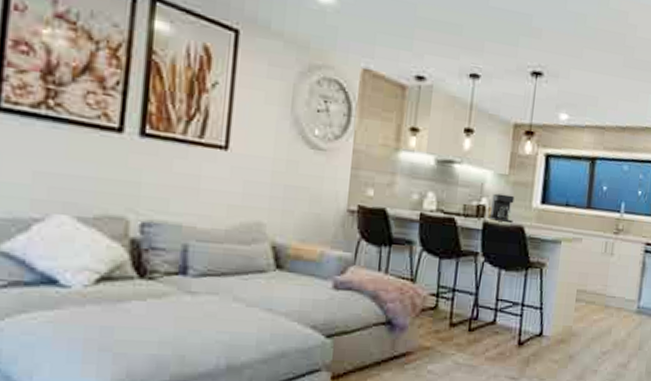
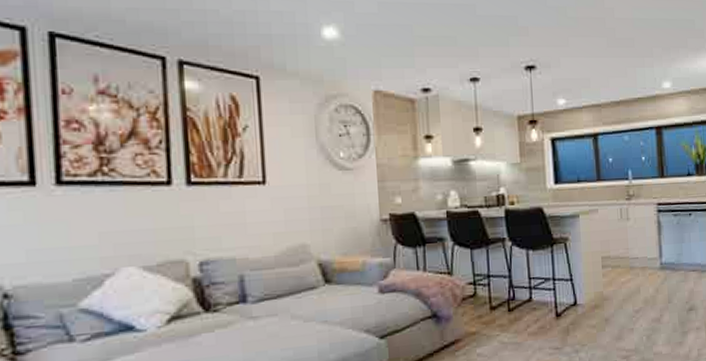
coffee maker: present [489,193,515,224] -> none [509,181,532,208]

